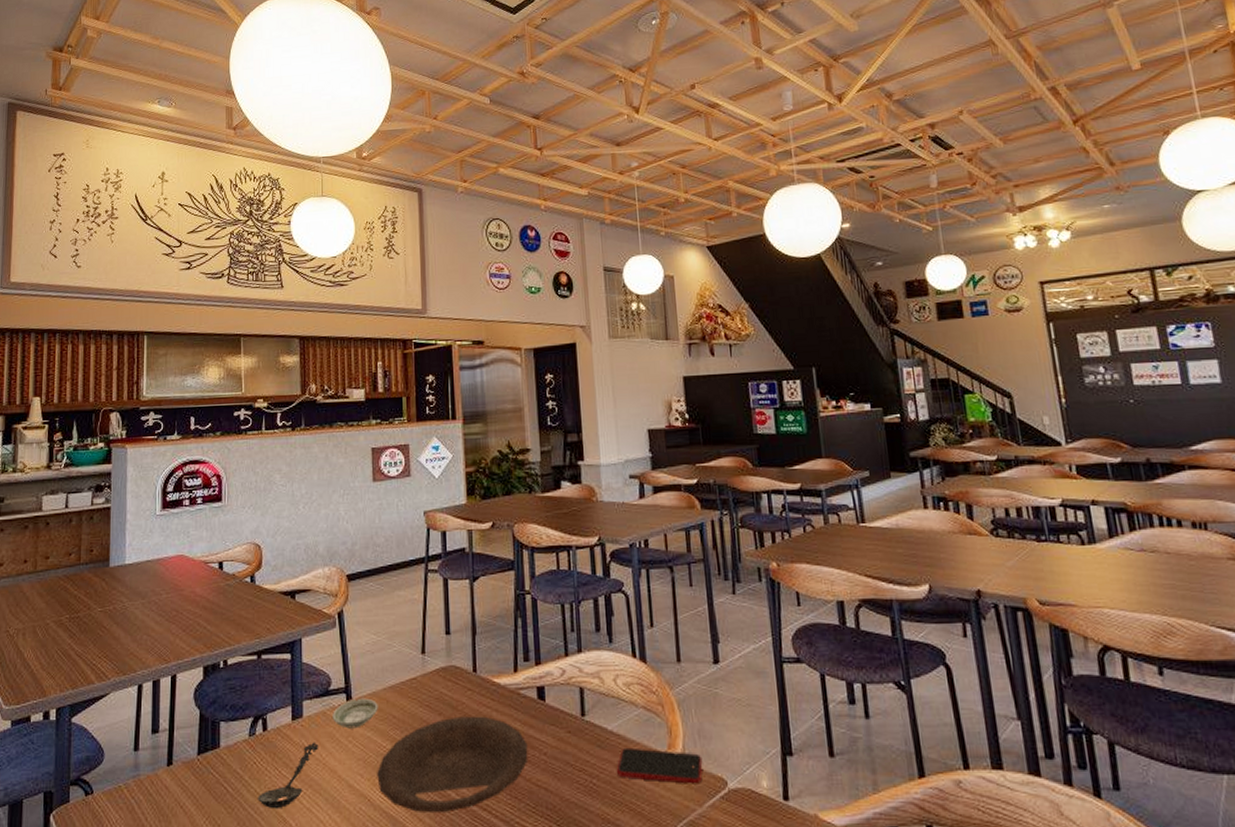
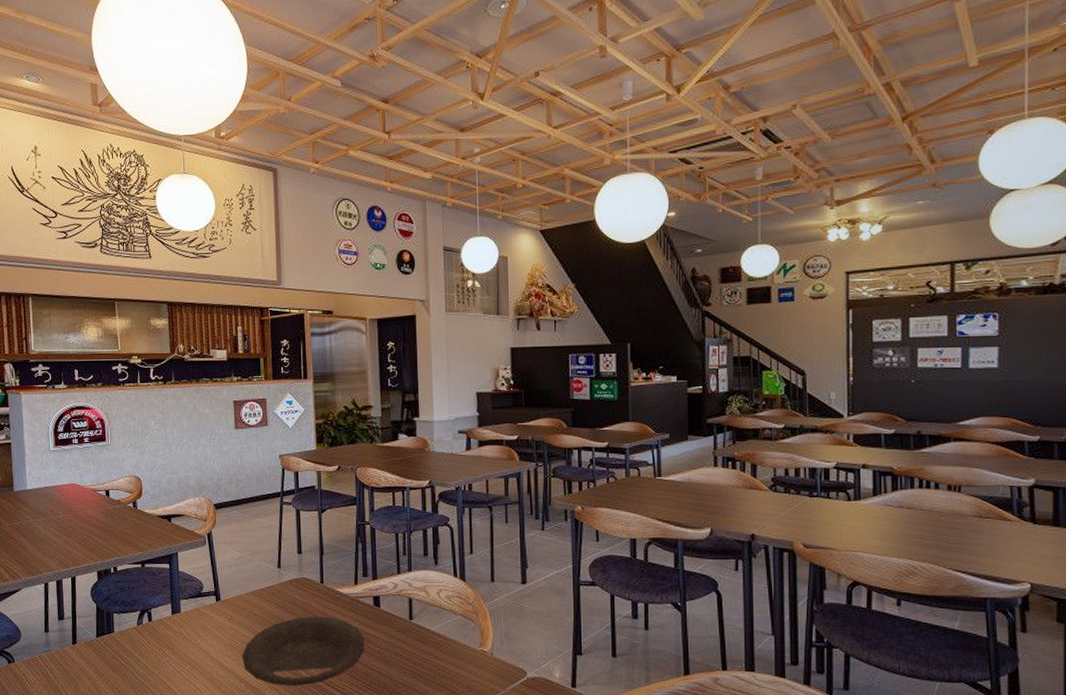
spoon: present [258,742,319,809] -> none [146,631,195,679]
saucer: present [333,698,378,729] -> none [205,599,242,622]
smartphone: present [616,747,703,784] -> none [436,644,508,673]

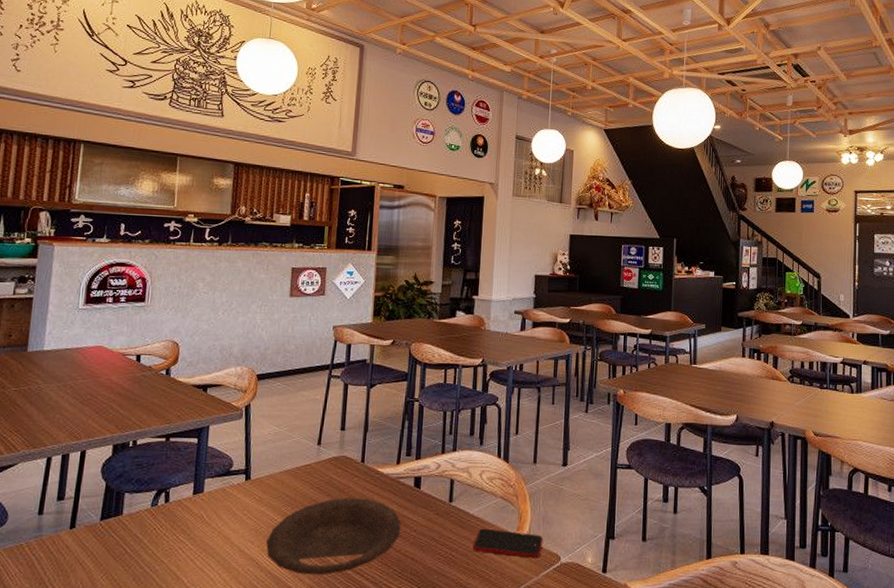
smartphone: none [436,644,508,673] -> present [472,528,543,558]

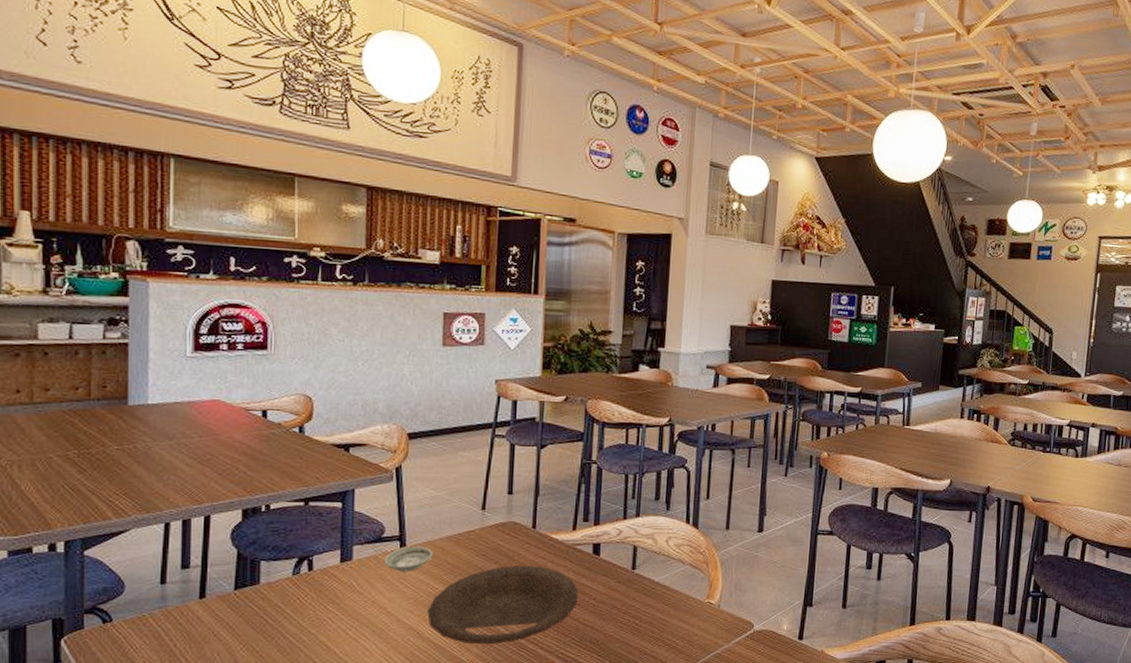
saucer: none [231,478,274,504] -> present [384,545,433,572]
smartphone: present [472,528,543,558] -> none [658,596,736,626]

